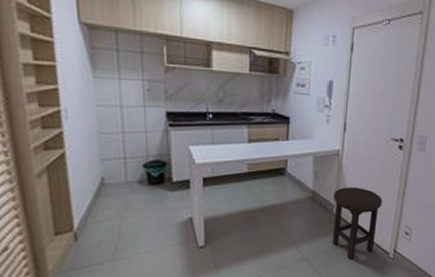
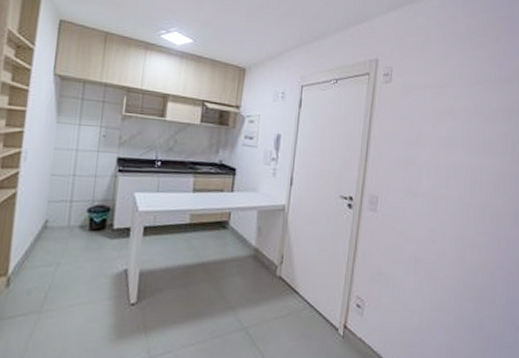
stool: present [332,187,382,261] -> none [274,246,331,335]

